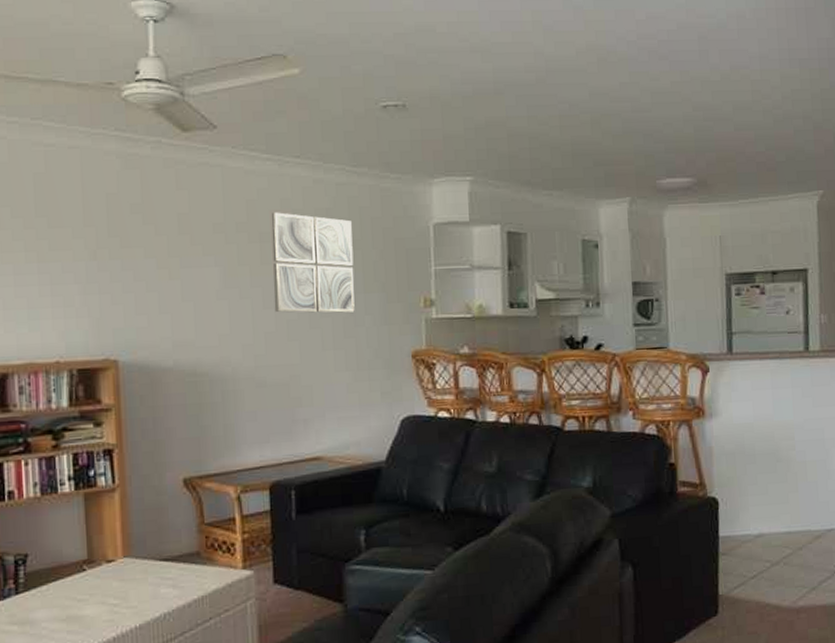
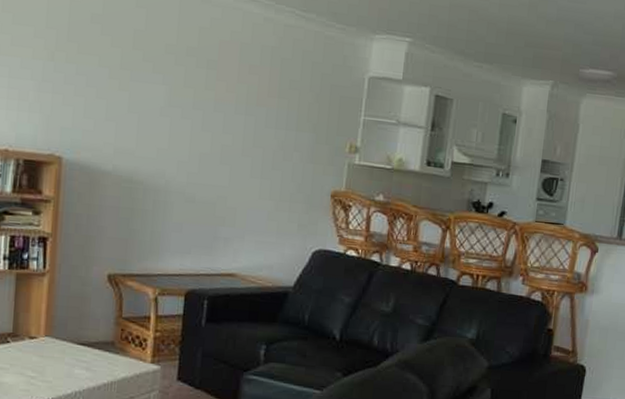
wall art: present [271,212,355,313] -> none [211,42,294,147]

